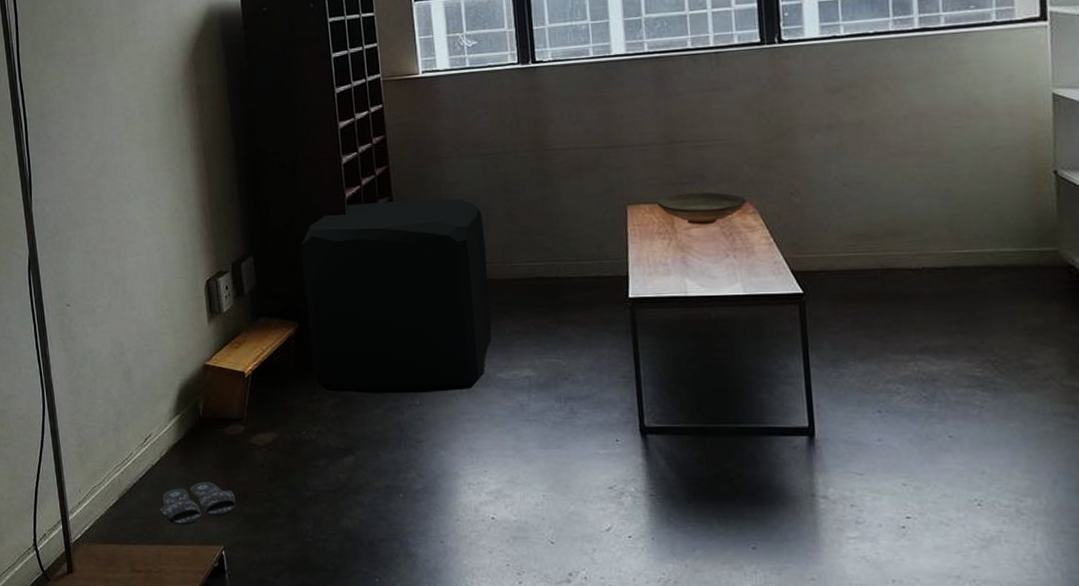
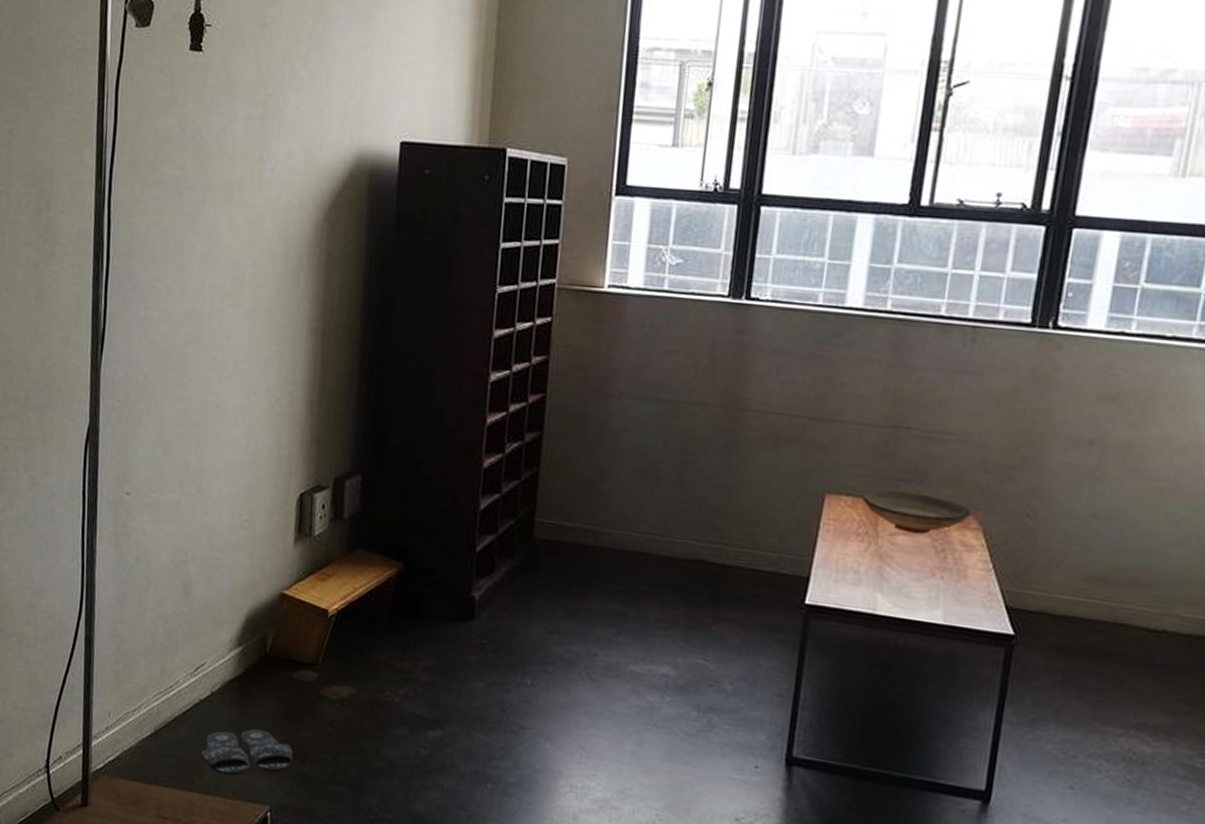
pouf: present [301,198,492,394] -> none [410,432,648,678]

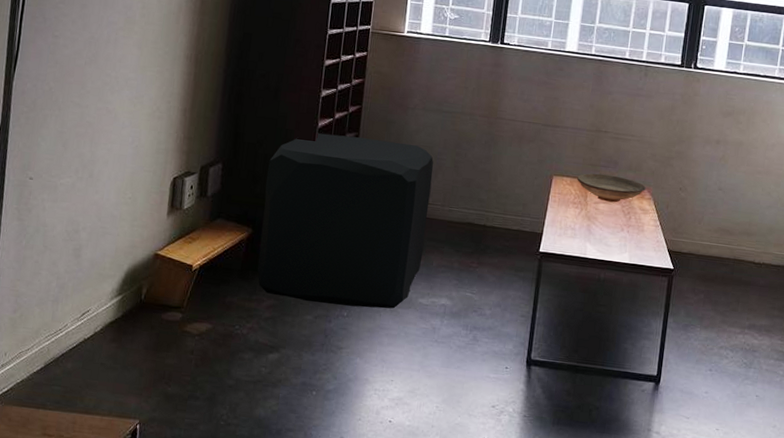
slippers: present [201,728,293,776] -> none [83,359,160,398]
pouf: none [410,432,648,678] -> present [257,132,434,309]

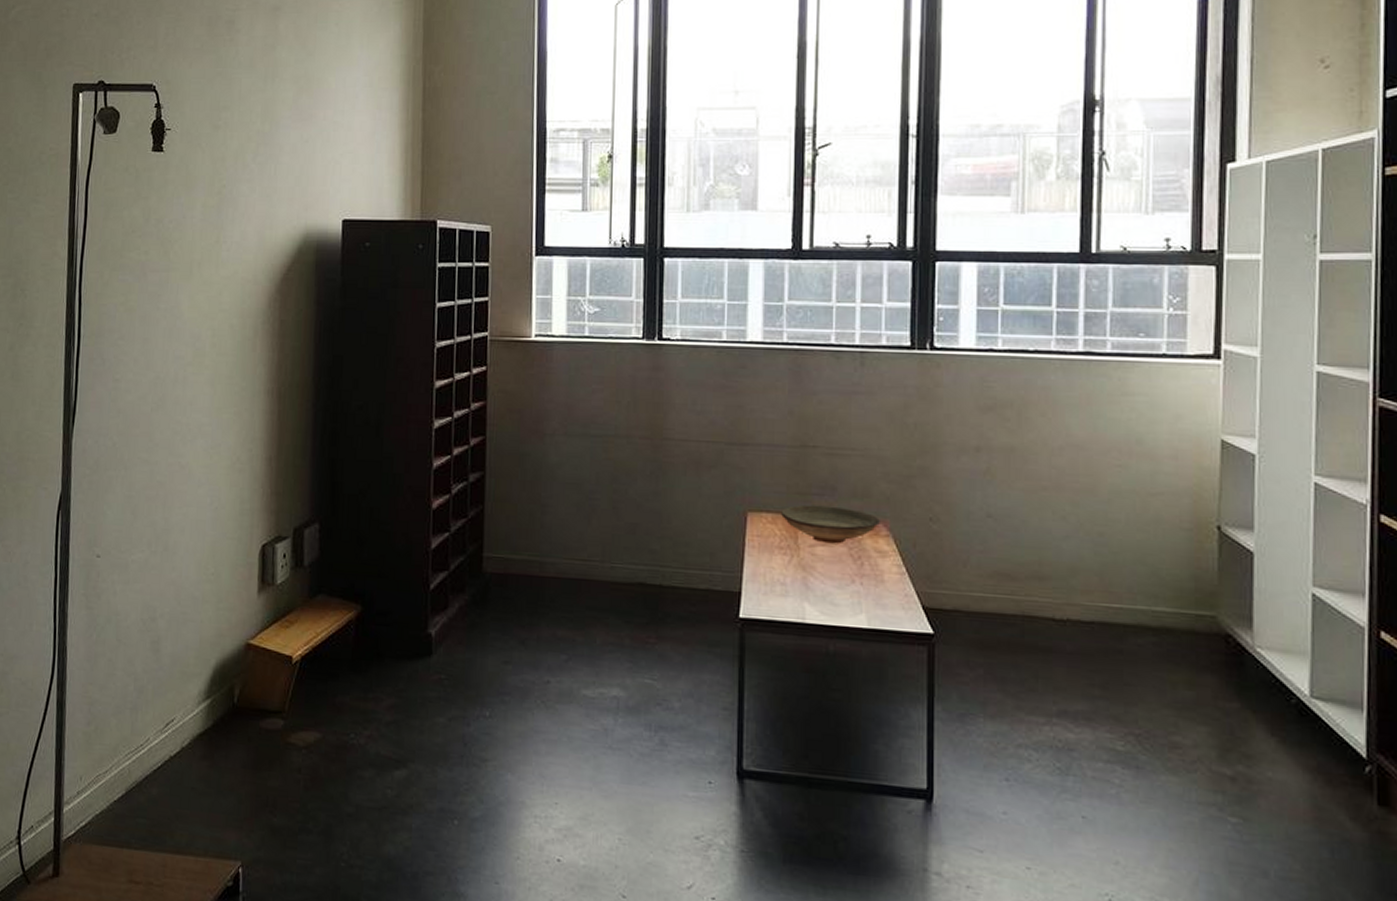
pouf: present [257,132,434,309] -> none [371,475,585,705]

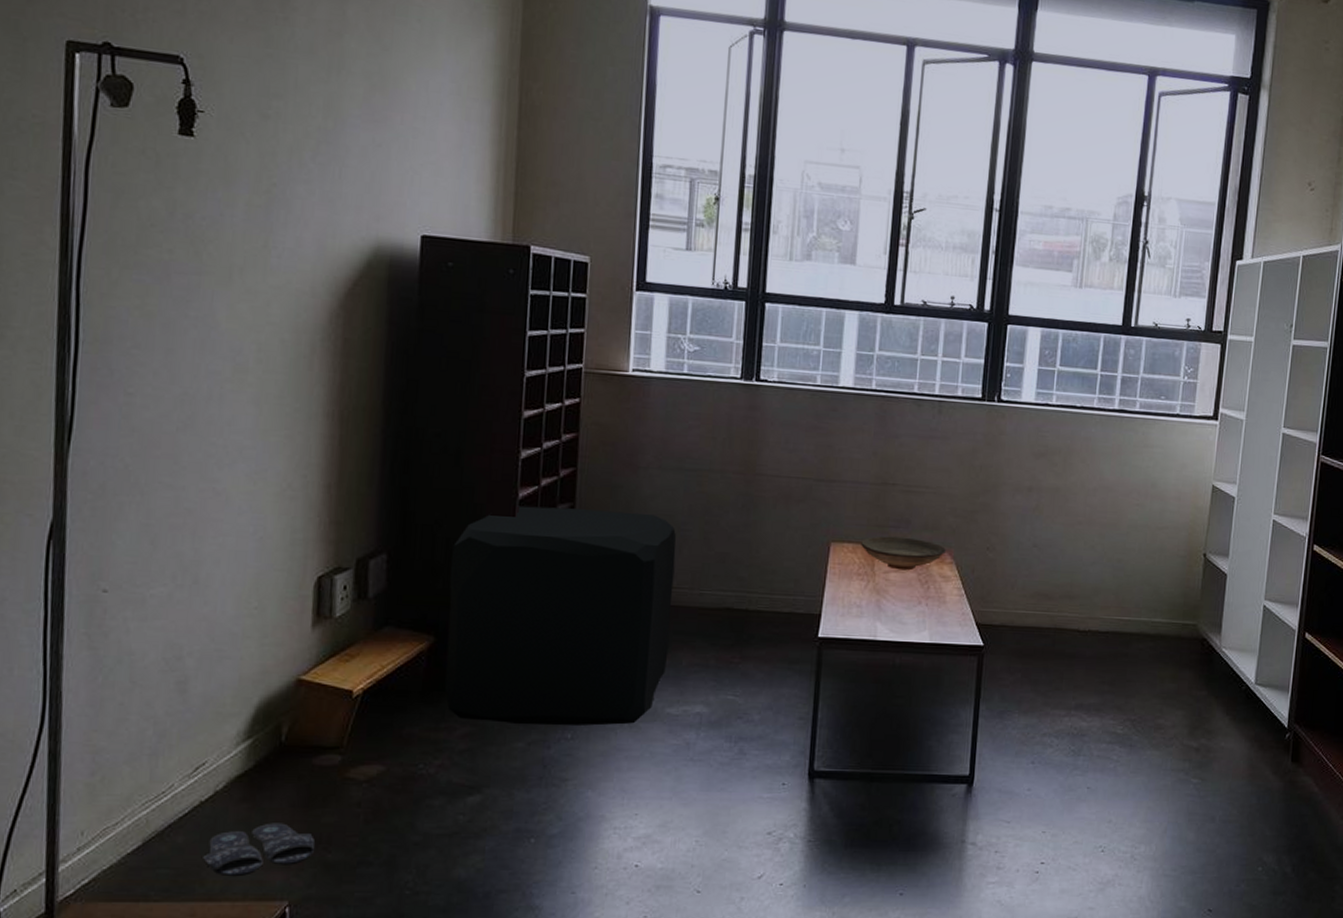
slippers: none [172,782,263,833] -> present [203,823,315,877]
pouf: none [371,475,585,705] -> present [444,505,676,726]

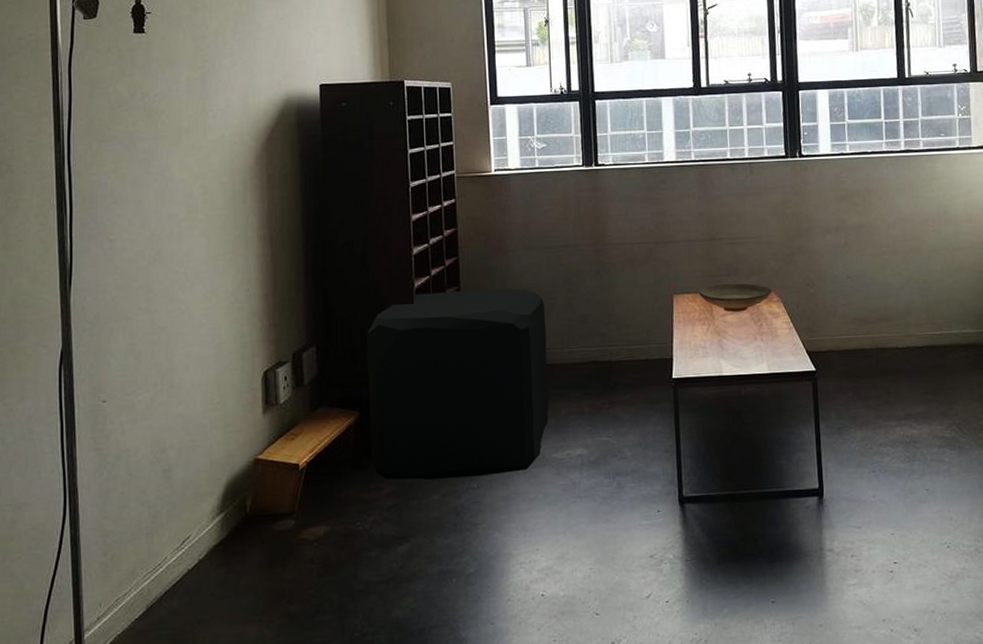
slippers: present [203,823,315,877] -> none [194,582,281,633]

